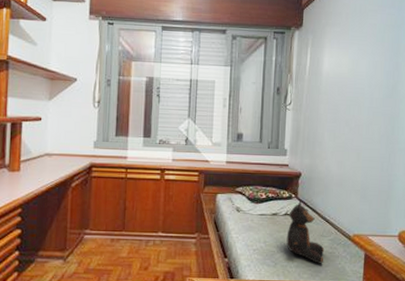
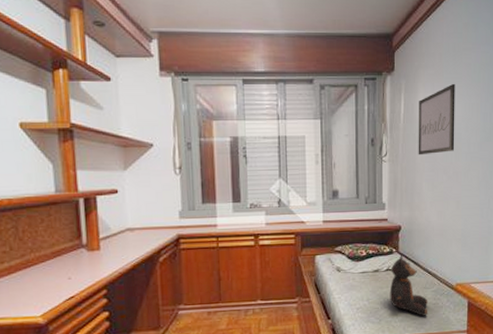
wall art: none [321,41,360,107] -> present [418,83,455,155]

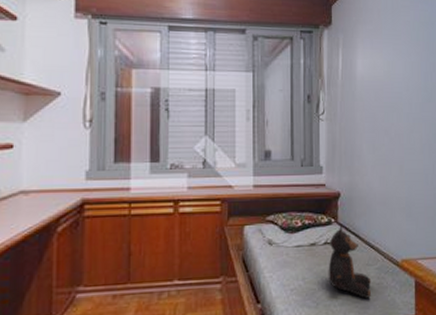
wall art: present [418,83,455,155] -> none [357,40,396,115]

